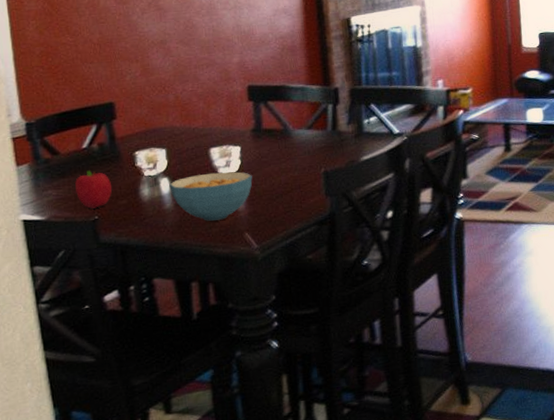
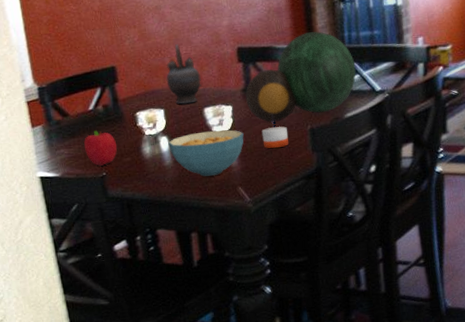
teapot: none [169,80,209,144] -> present [166,44,202,105]
decorative bowl: none [254,70,374,165] -> present [245,31,356,123]
candle: none [272,169,301,192] -> present [261,126,289,149]

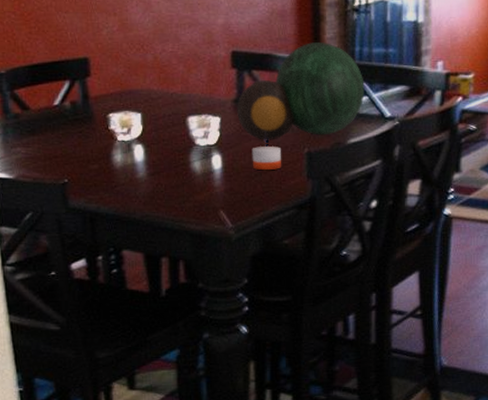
fruit: present [84,130,118,166] -> none [45,130,84,171]
teapot: present [166,44,202,105] -> none [147,40,188,110]
cereal bowl: present [168,130,244,177] -> none [143,143,231,195]

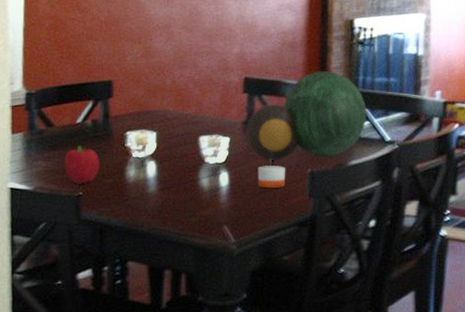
fruit: none [45,130,84,171] -> present [64,145,100,184]

